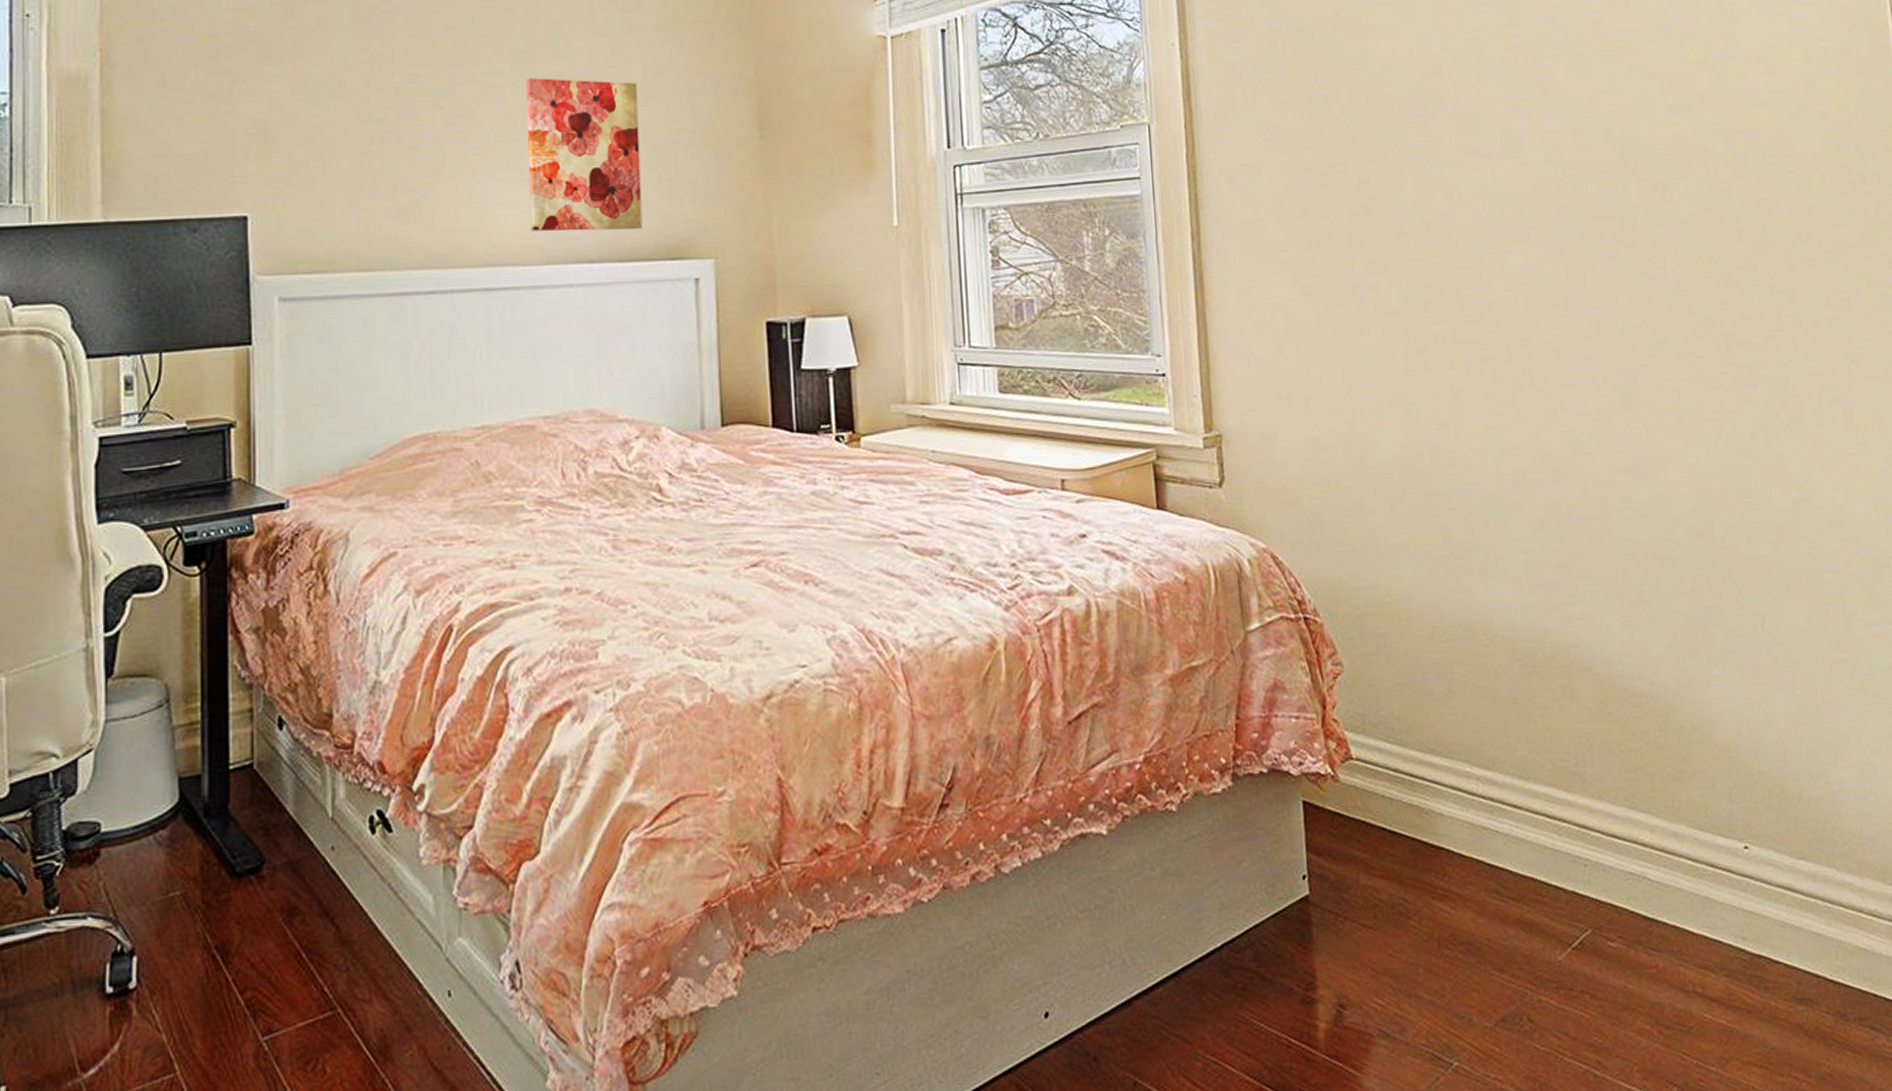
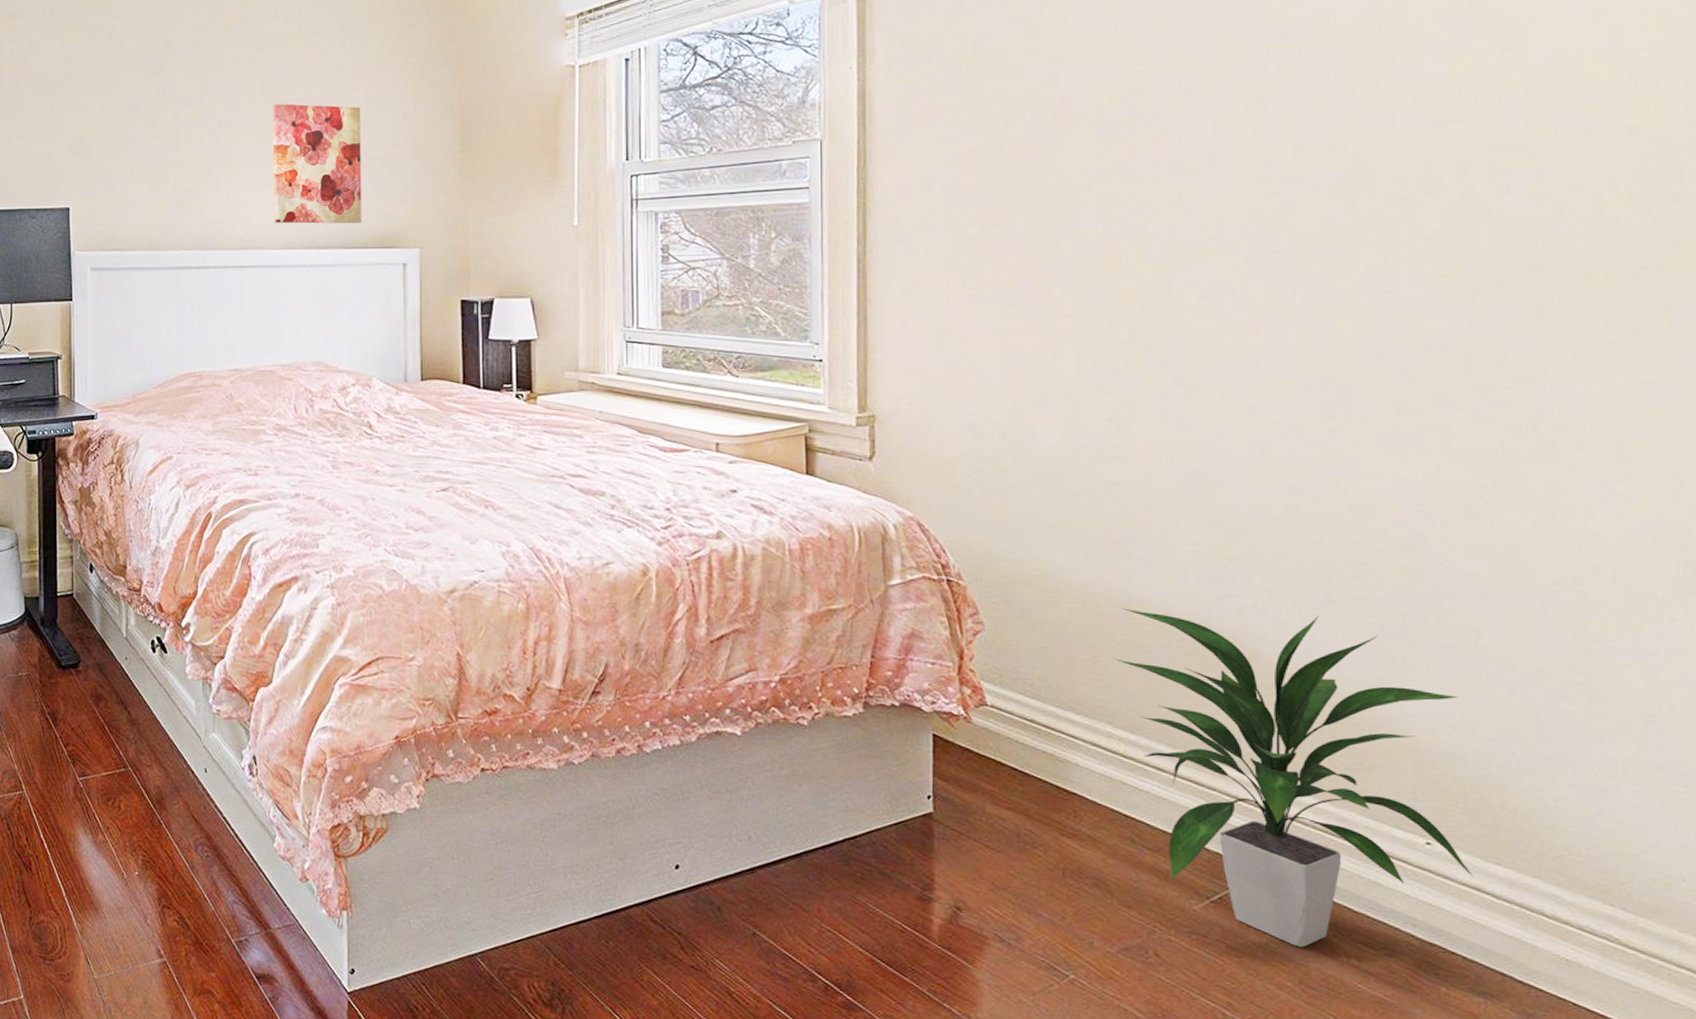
indoor plant: none [1465,617,1785,984] -> present [1114,608,1474,948]

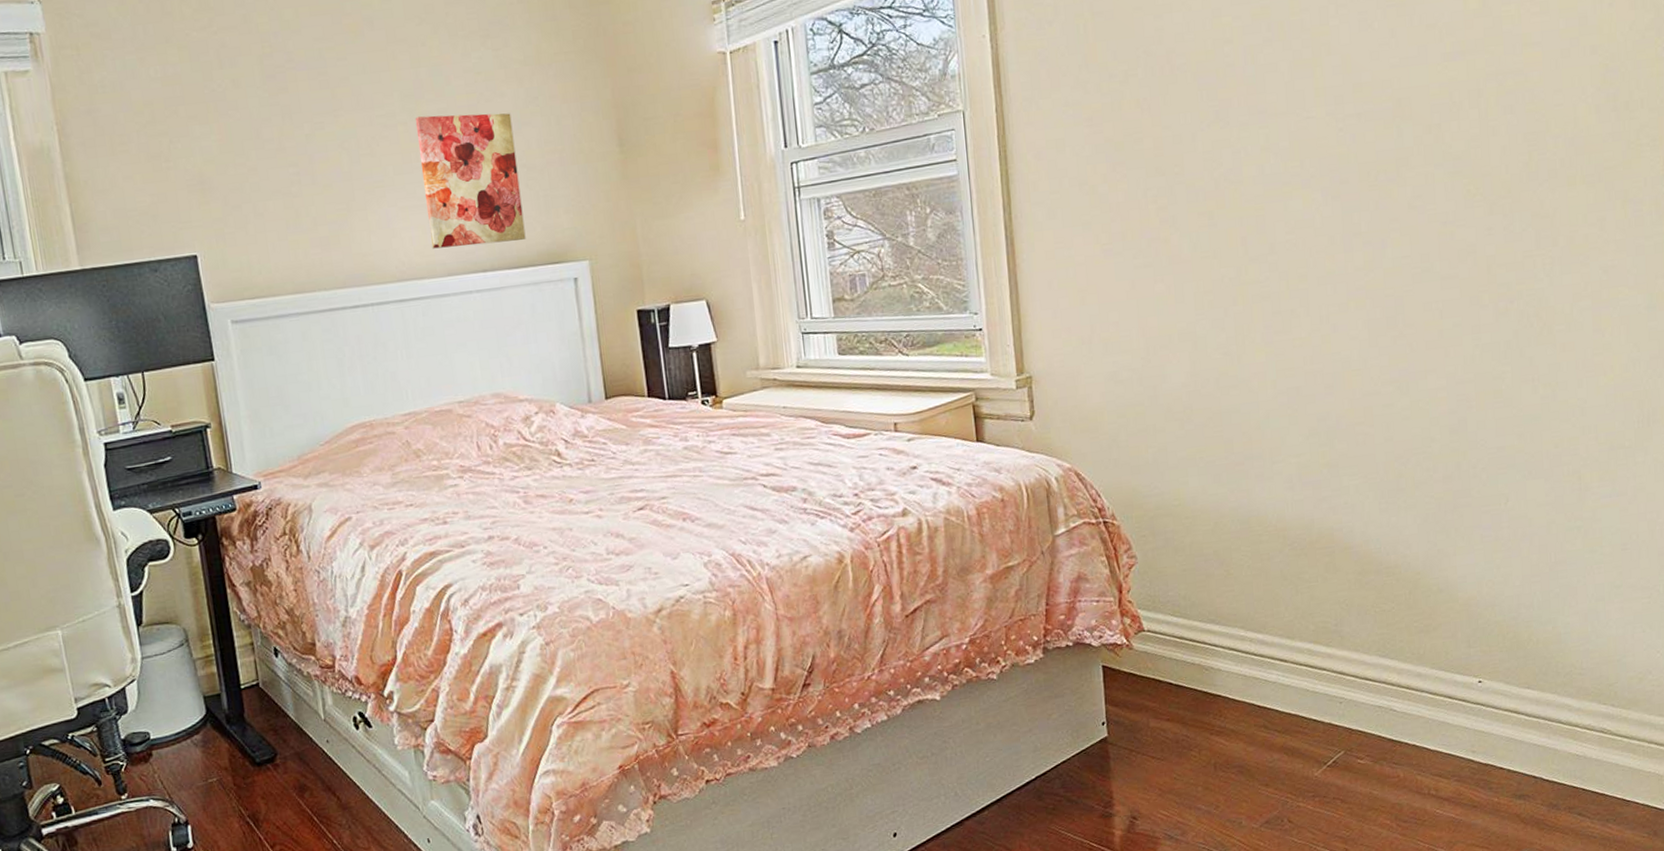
indoor plant: present [1114,608,1474,948] -> none [1241,503,1513,790]

